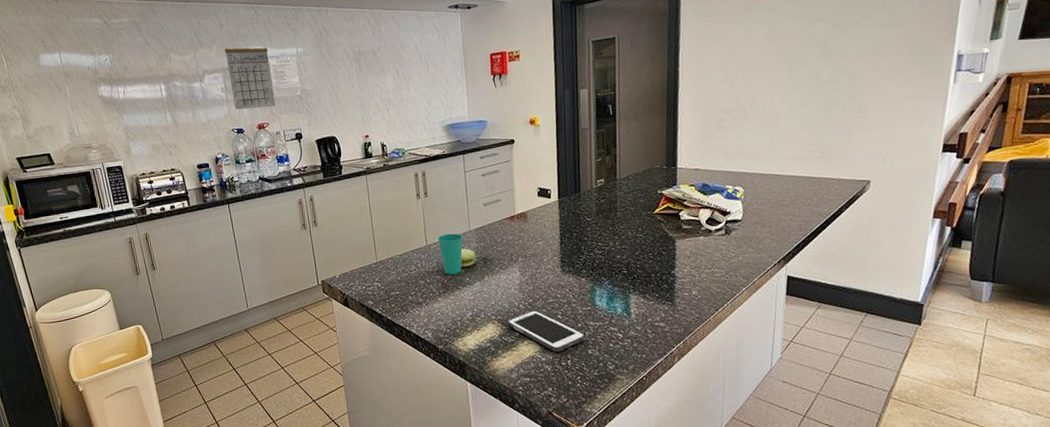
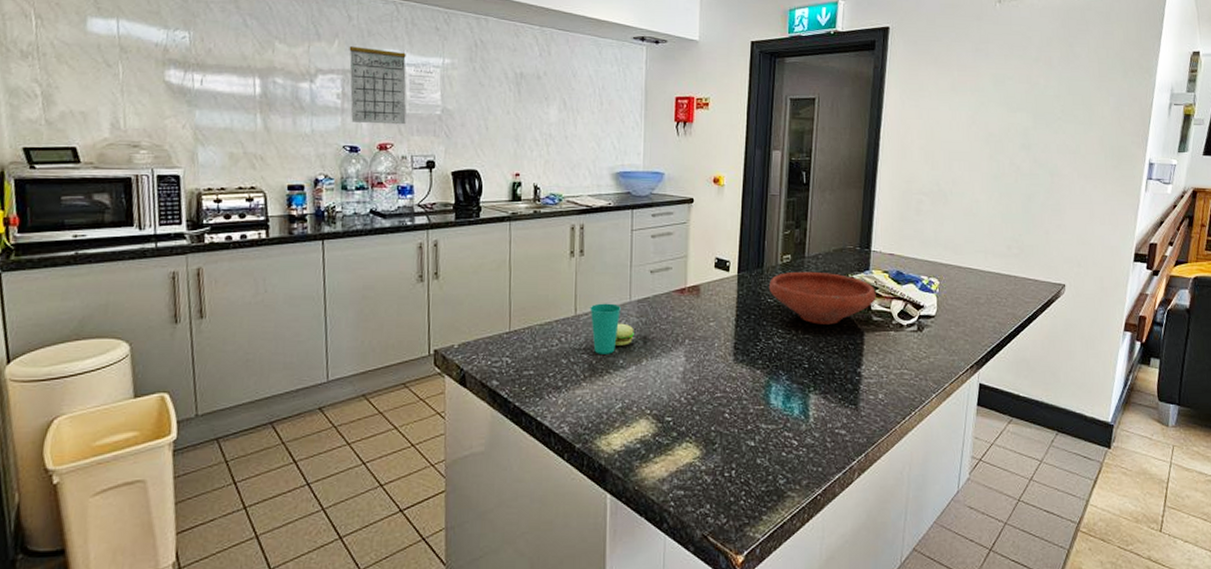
cell phone: present [507,310,586,352] -> none [663,406,755,459]
bowl: none [586,191,685,236] -> present [768,271,876,325]

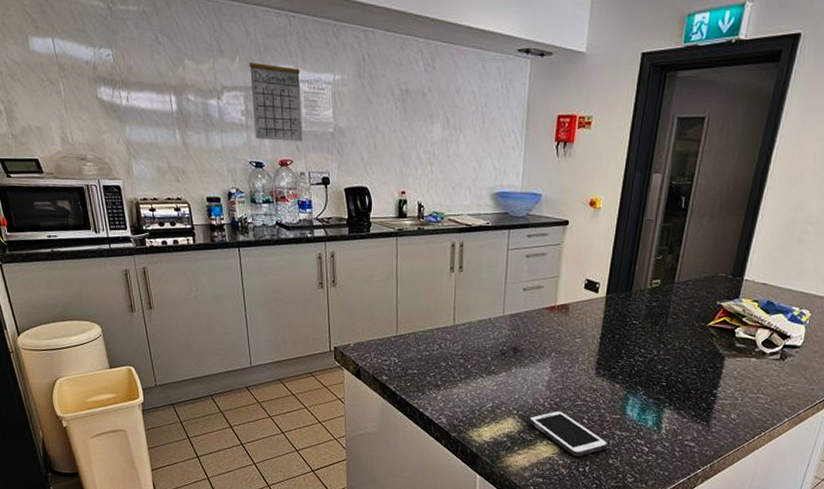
cup: present [590,303,634,354] -> none [467,315,506,361]
cell phone: none [663,406,755,459] -> present [528,410,609,457]
bowl: present [768,271,876,325] -> none [635,296,743,348]

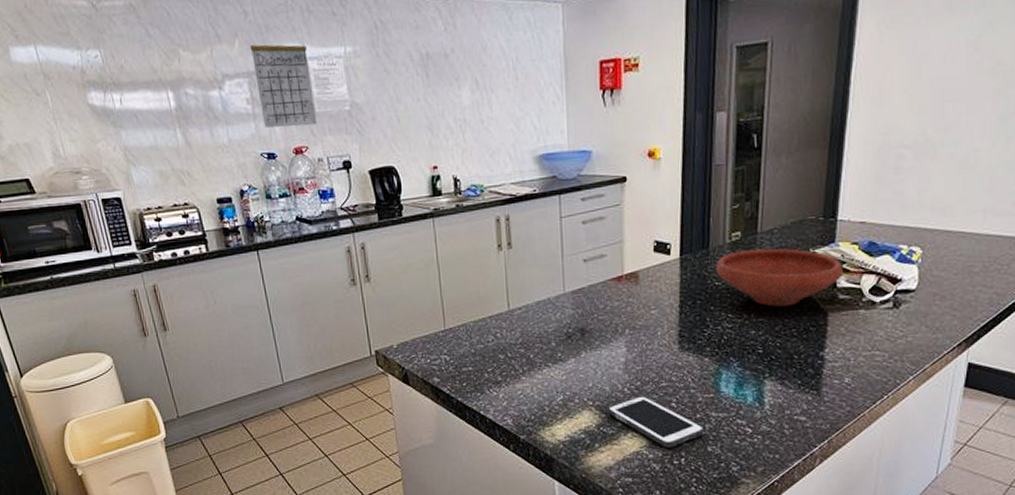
bowl: none [635,296,743,348] -> present [715,248,843,307]

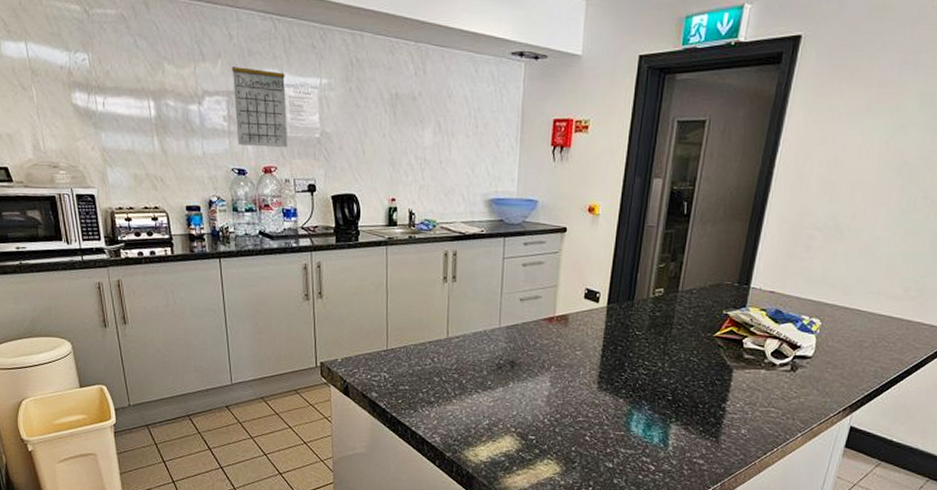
cell phone: present [607,396,705,448] -> none [527,427,613,477]
bowl: present [715,248,843,307] -> none [637,305,751,360]

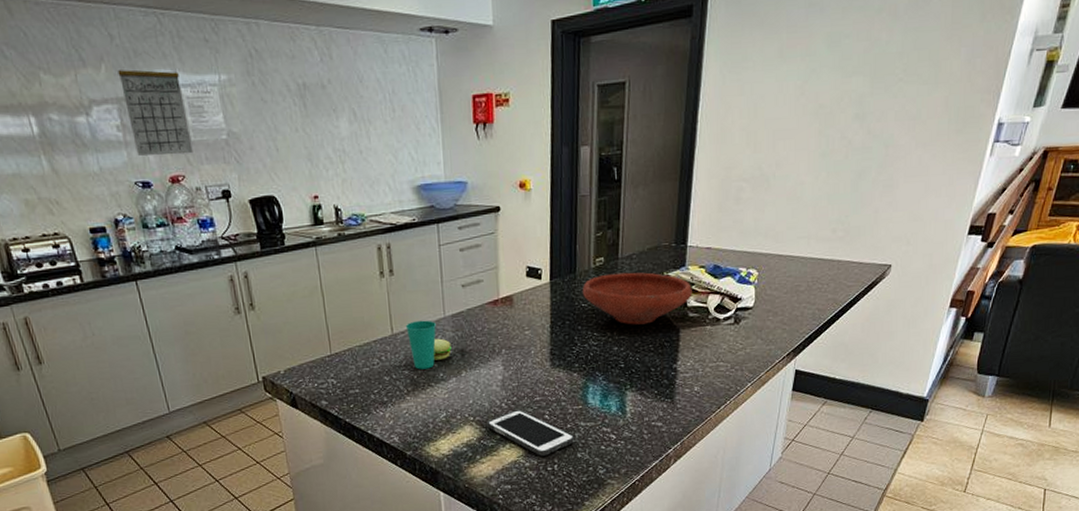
cup: none [461,327,503,376] -> present [405,320,451,370]
cell phone: none [527,427,613,477] -> present [486,410,575,456]
bowl: none [637,305,751,360] -> present [582,272,692,325]

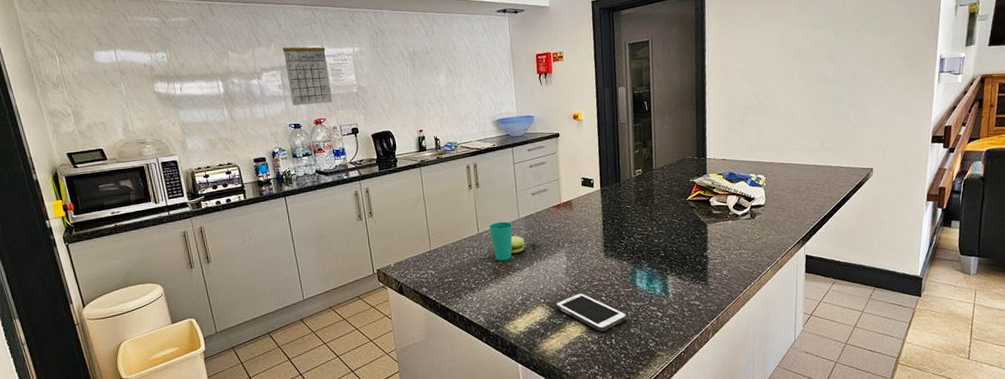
bowl: present [582,272,692,325] -> none [626,180,714,222]

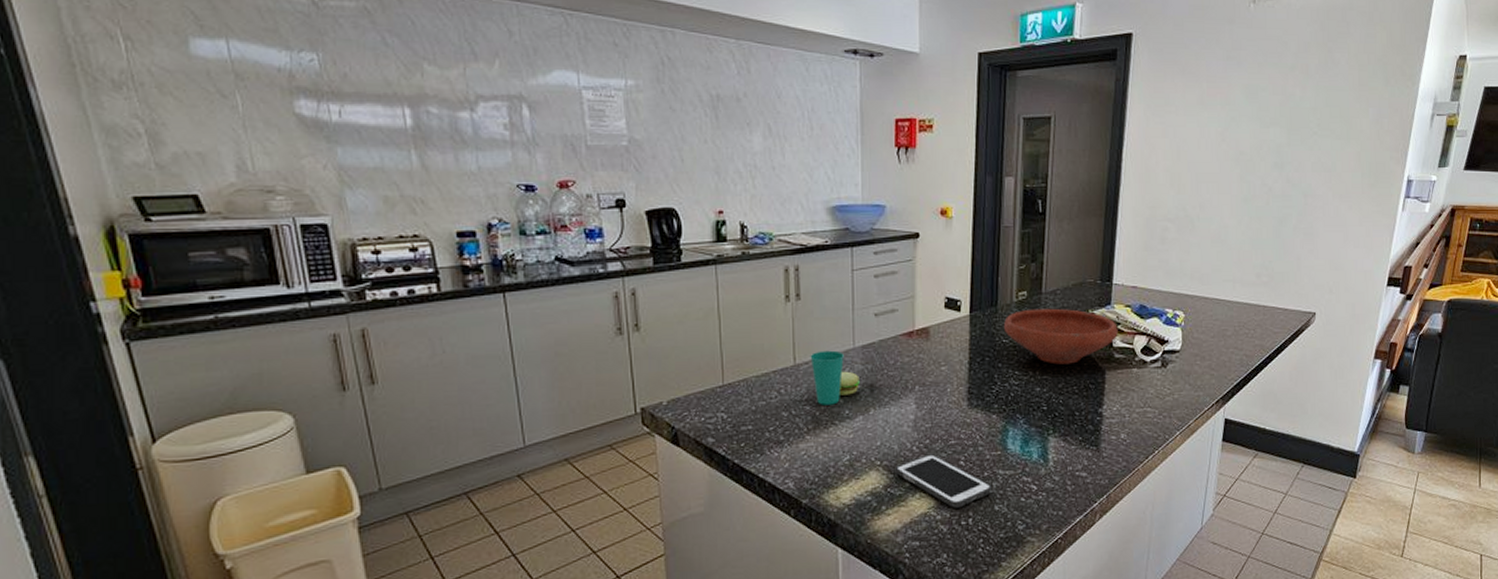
calendar: present [282,34,332,106] -> none [513,50,588,159]
bowl: none [626,180,714,222] -> present [1003,308,1118,365]

